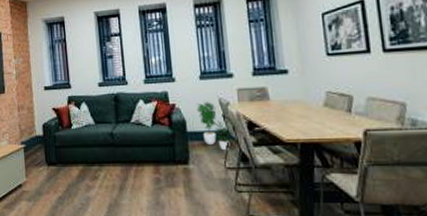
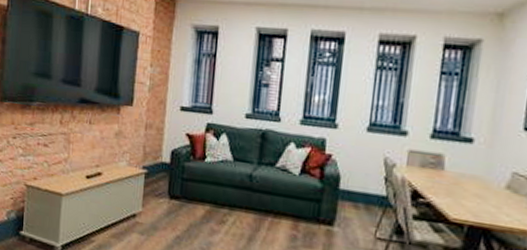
potted plant: present [196,100,233,150] -> none [355,157,392,218]

